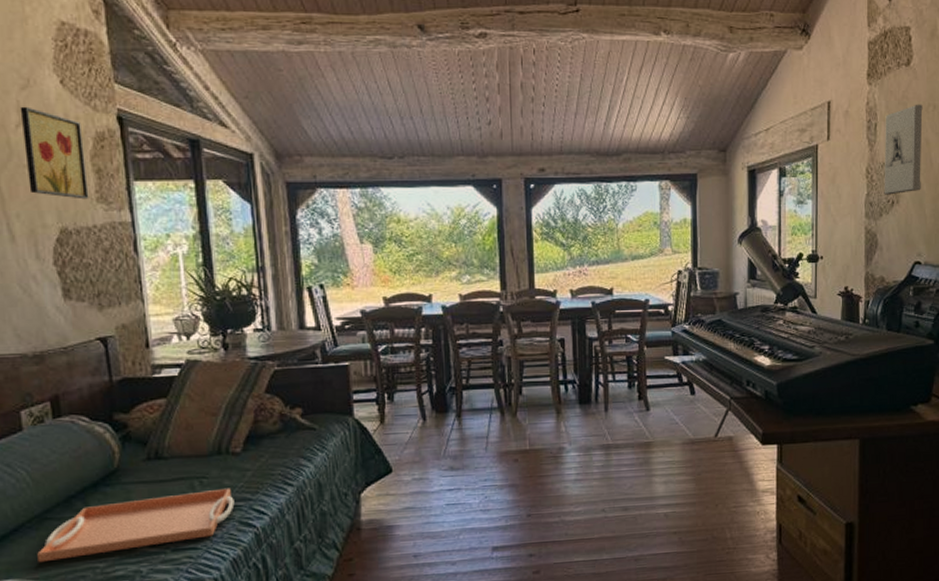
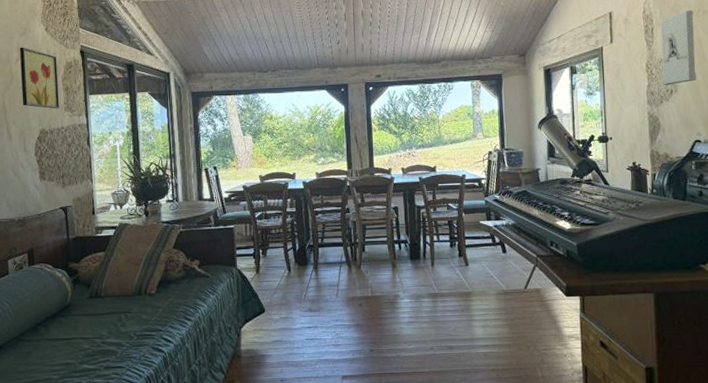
serving tray: present [37,488,235,563] -> none [13,321,149,373]

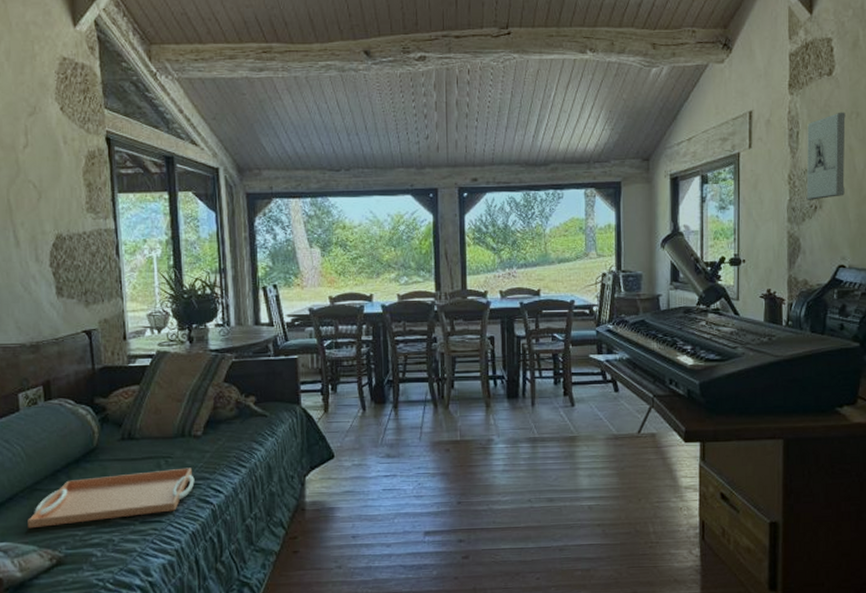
serving tray: none [13,321,149,373] -> present [28,467,195,529]
wall art: present [19,47,60,109] -> none [27,130,81,210]

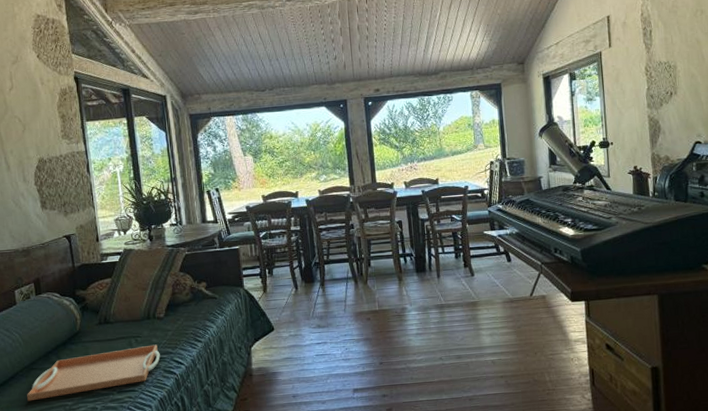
wall sculpture: present [806,112,846,200] -> none [658,10,696,88]

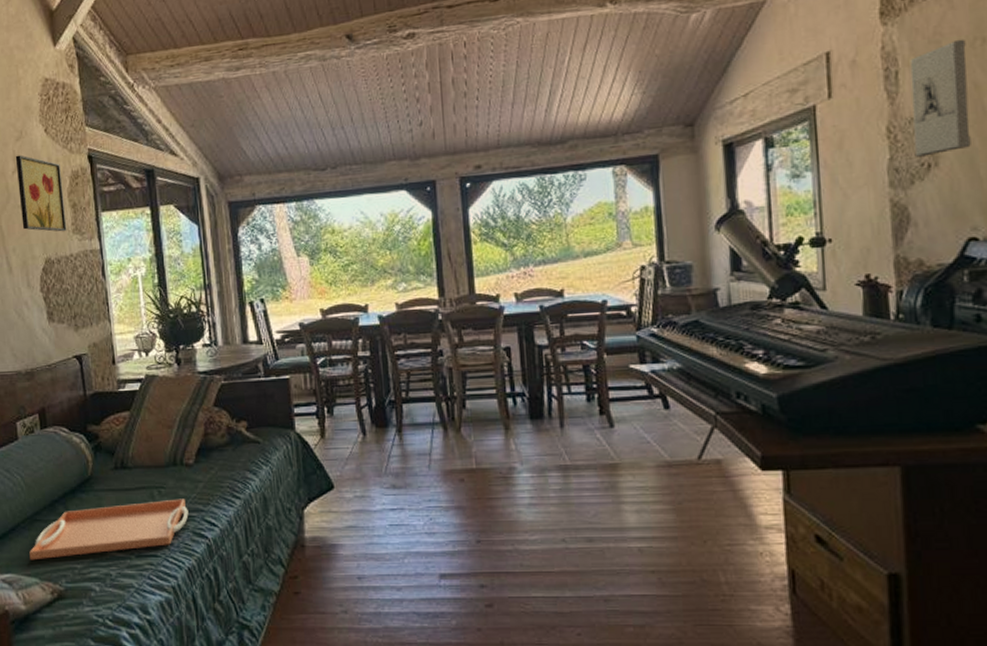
wall art: none [12,75,57,137] -> present [15,155,67,232]
wall sculpture: none [658,10,696,88] -> present [909,39,971,157]

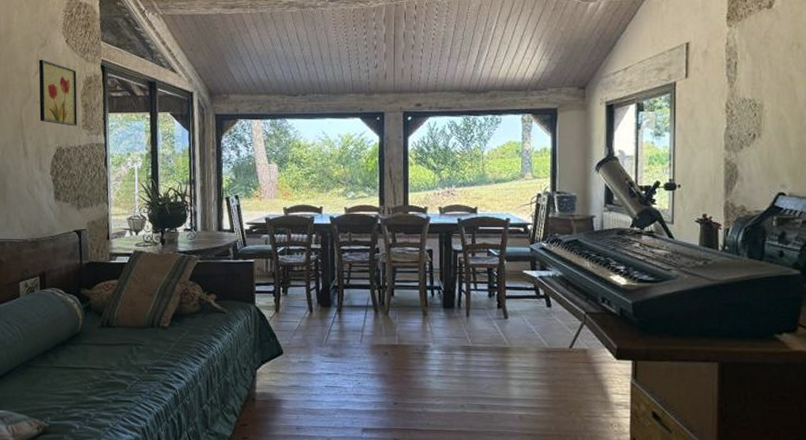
serving tray: present [29,498,189,561] -> none [21,355,161,400]
wall sculpture: present [909,39,971,157] -> none [744,43,786,129]

